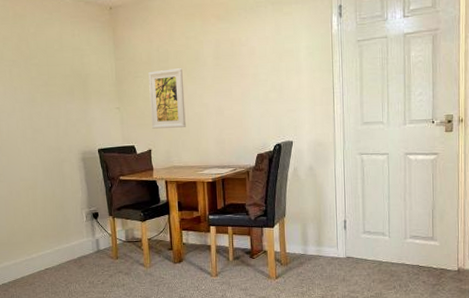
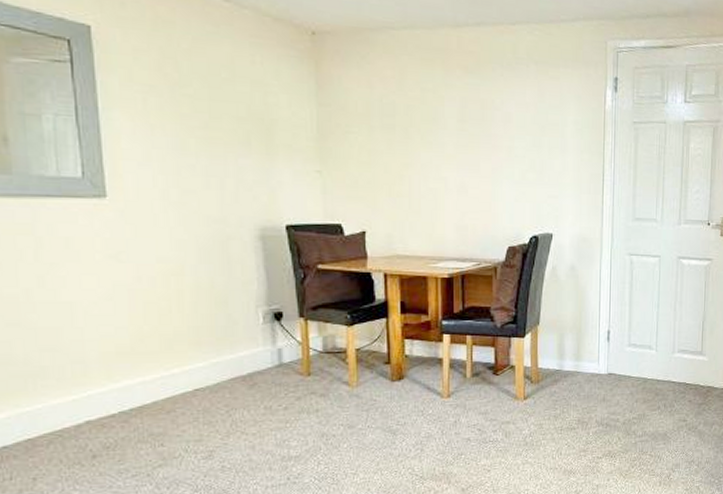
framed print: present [148,68,186,129] -> none [366,127,416,206]

